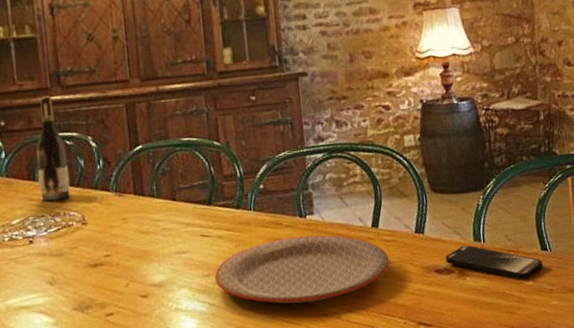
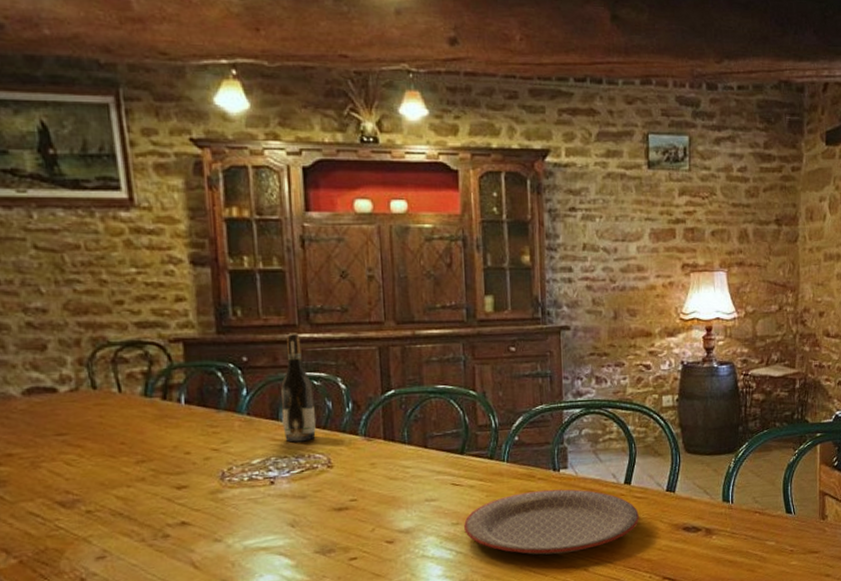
smartphone: present [445,245,543,280] -> none [693,505,786,540]

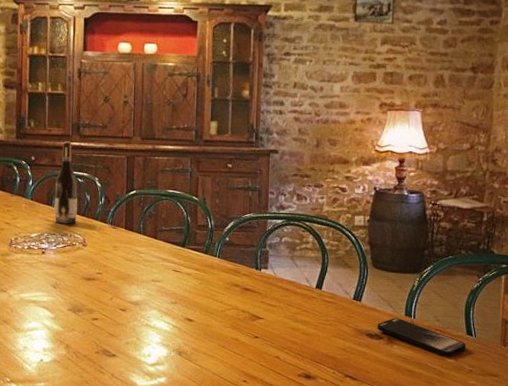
plate: present [463,489,640,555] -> none [179,284,328,341]
smartphone: none [693,505,786,540] -> present [377,318,466,357]

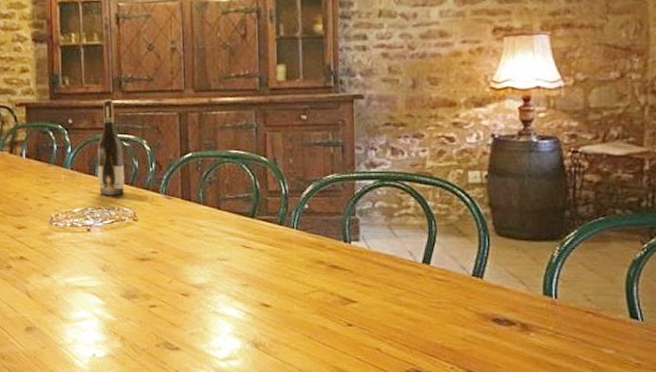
smartphone: present [377,318,466,357] -> none [506,298,629,347]

